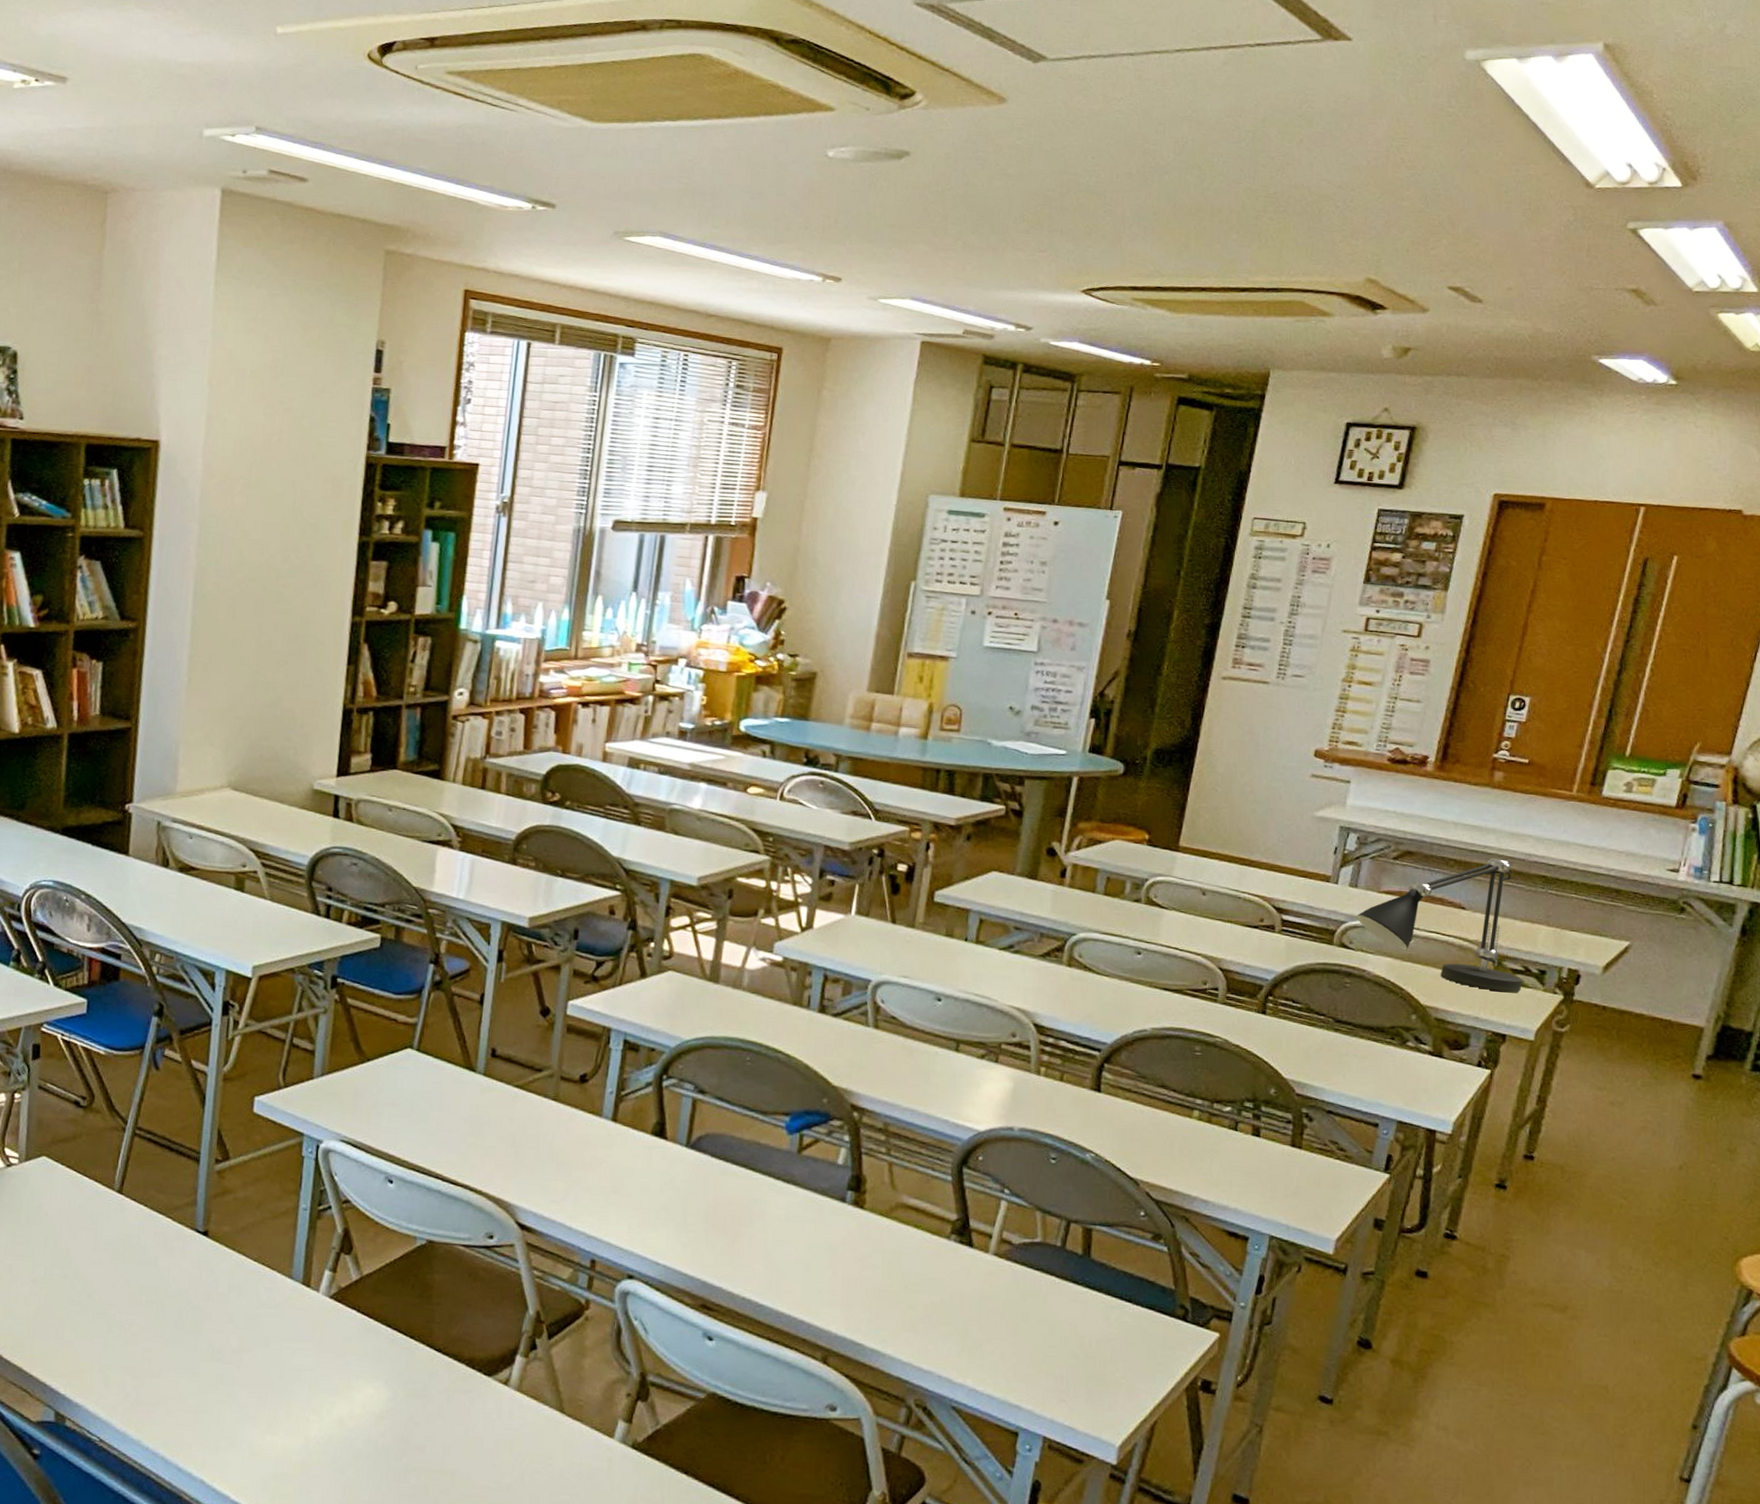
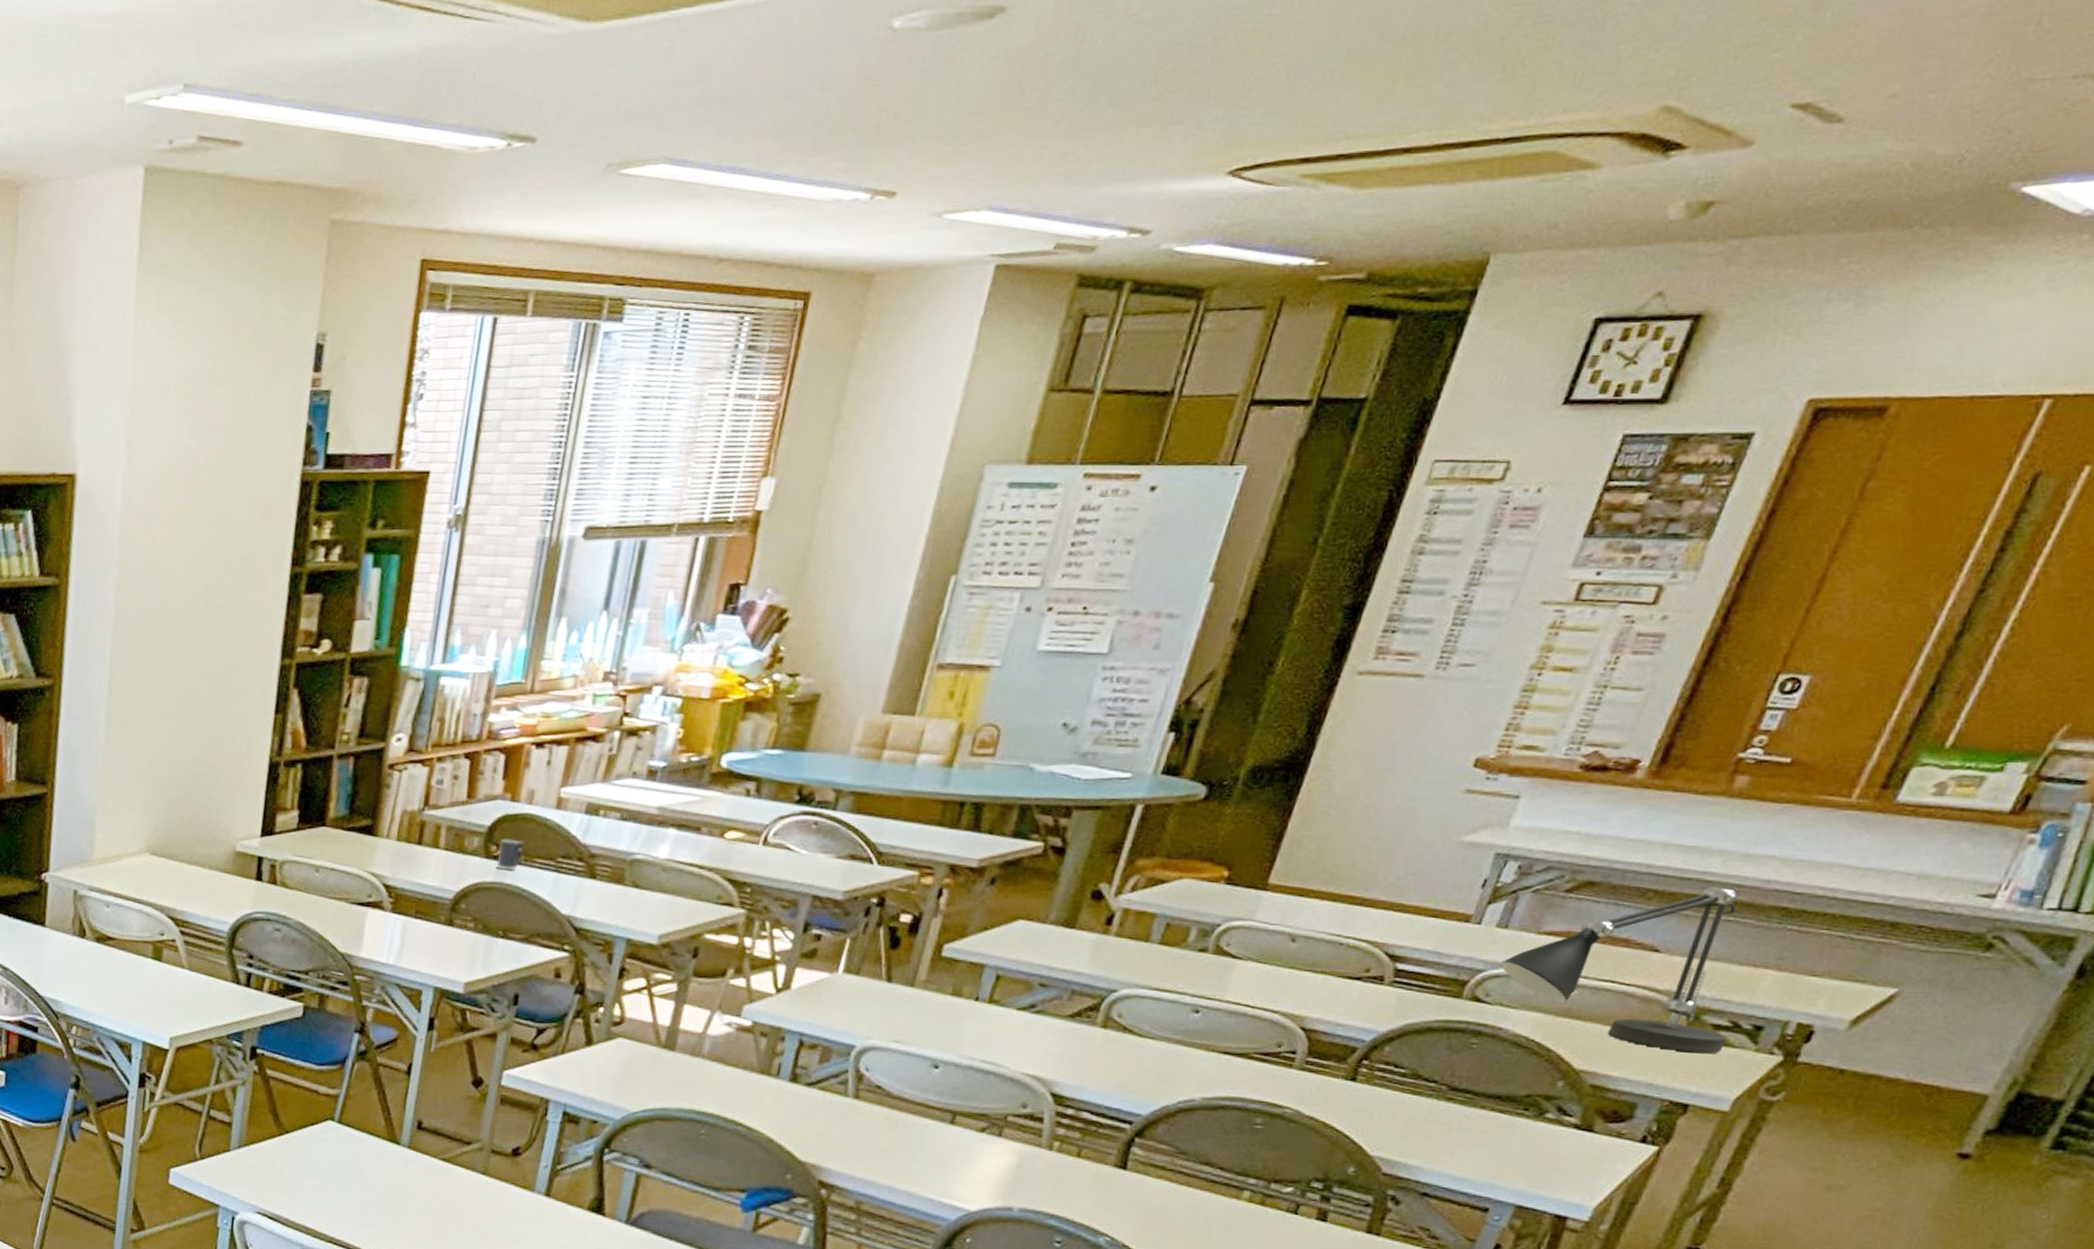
mug: none [552,786,576,816] -> present [496,839,524,871]

